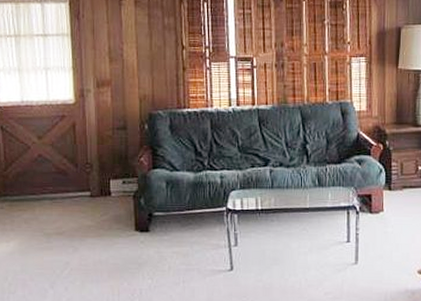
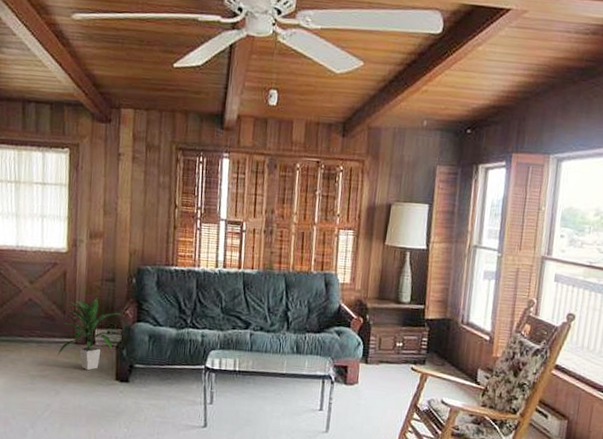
indoor plant: none [73,147,136,222] -> present [58,297,121,370]

